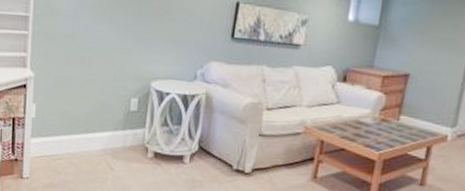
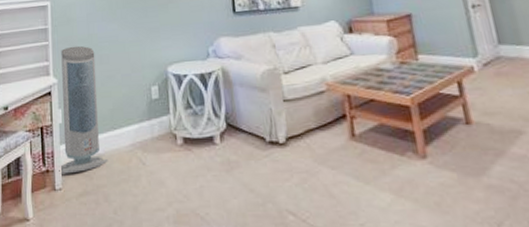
air purifier: none [27,41,77,166] -> present [59,45,108,174]

